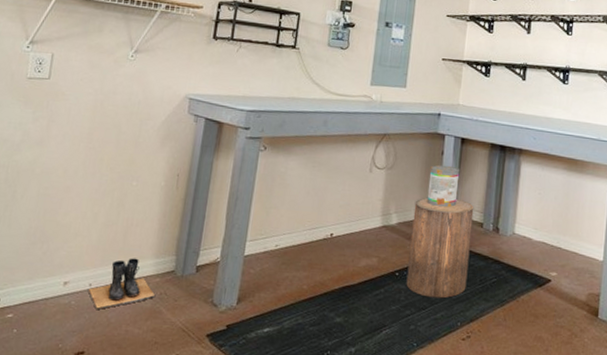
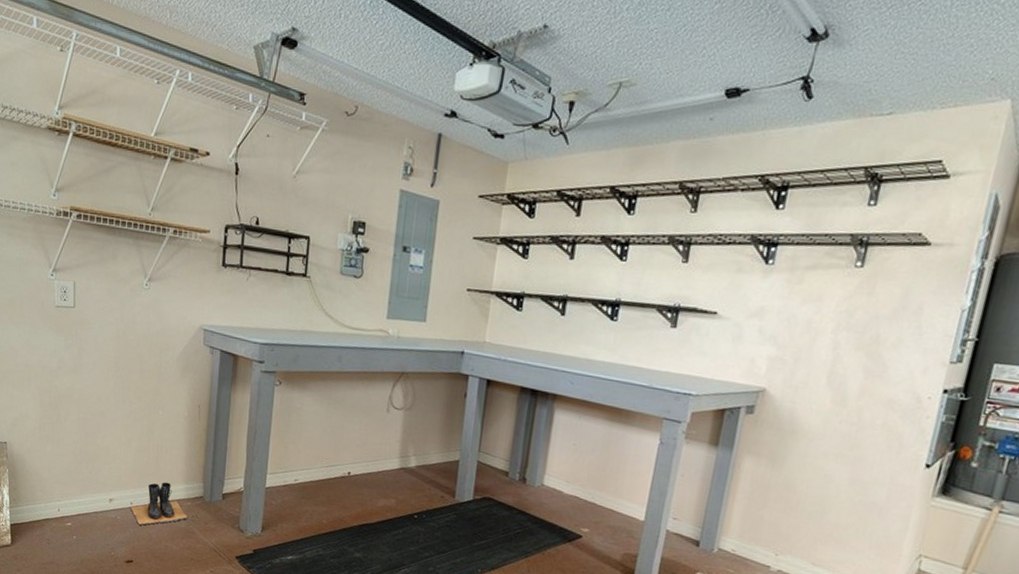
stool: present [406,197,474,299] -> none [425,441,499,544]
paint can: present [426,165,460,208] -> none [447,407,485,454]

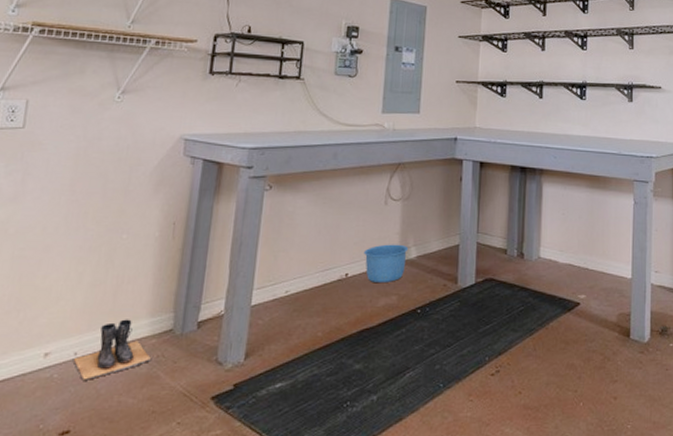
bowl: none [366,450,409,486] -> present [364,244,409,284]

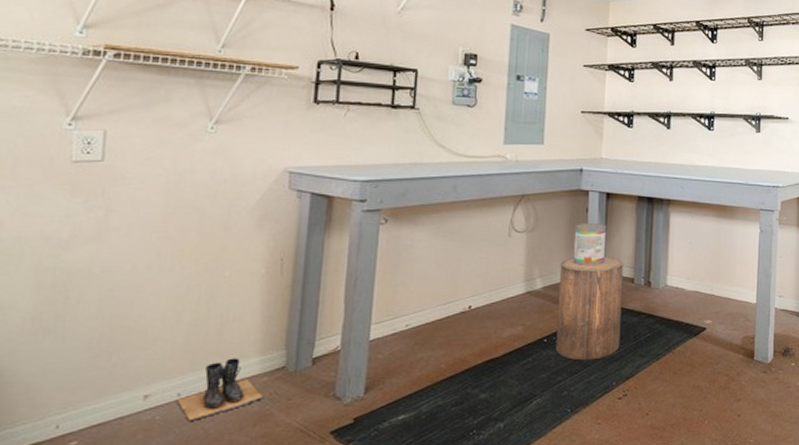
bowl: present [364,244,409,284] -> none [488,275,534,315]
stool: none [429,226,497,333] -> present [555,257,624,361]
paint can: none [446,191,480,236] -> present [573,222,607,267]

